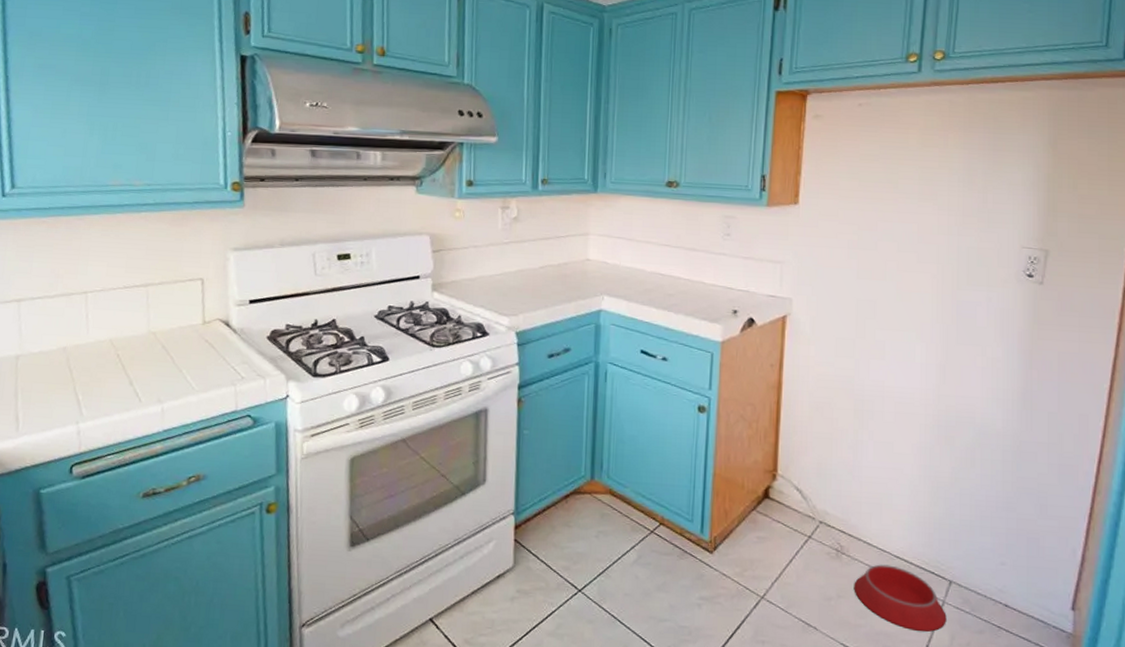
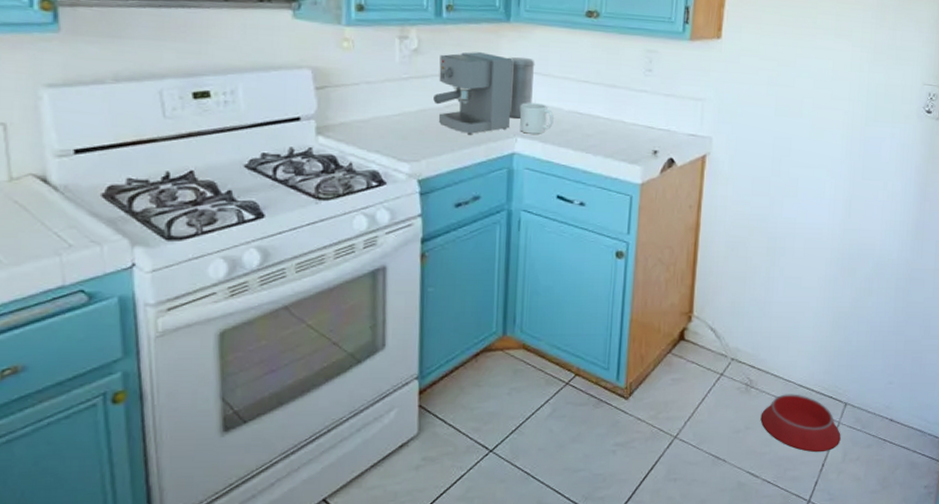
coffee maker: none [530,219,600,293] -> present [433,51,513,135]
canister: none [596,223,620,279] -> present [508,56,535,119]
mug: none [606,264,637,293] -> present [519,103,554,134]

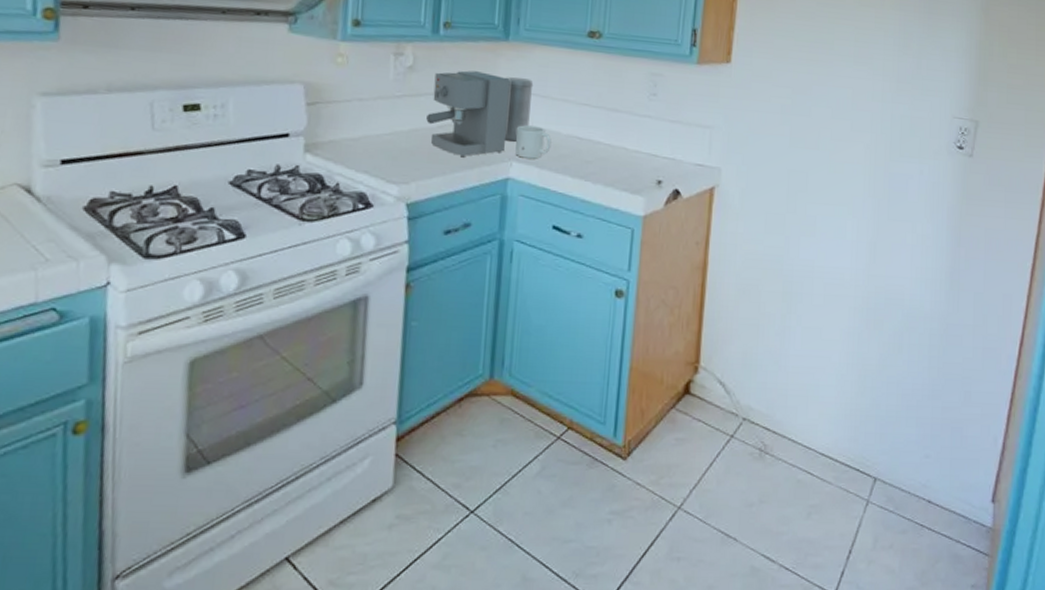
pet bowl: present [760,394,841,452] -> none [776,463,870,535]

